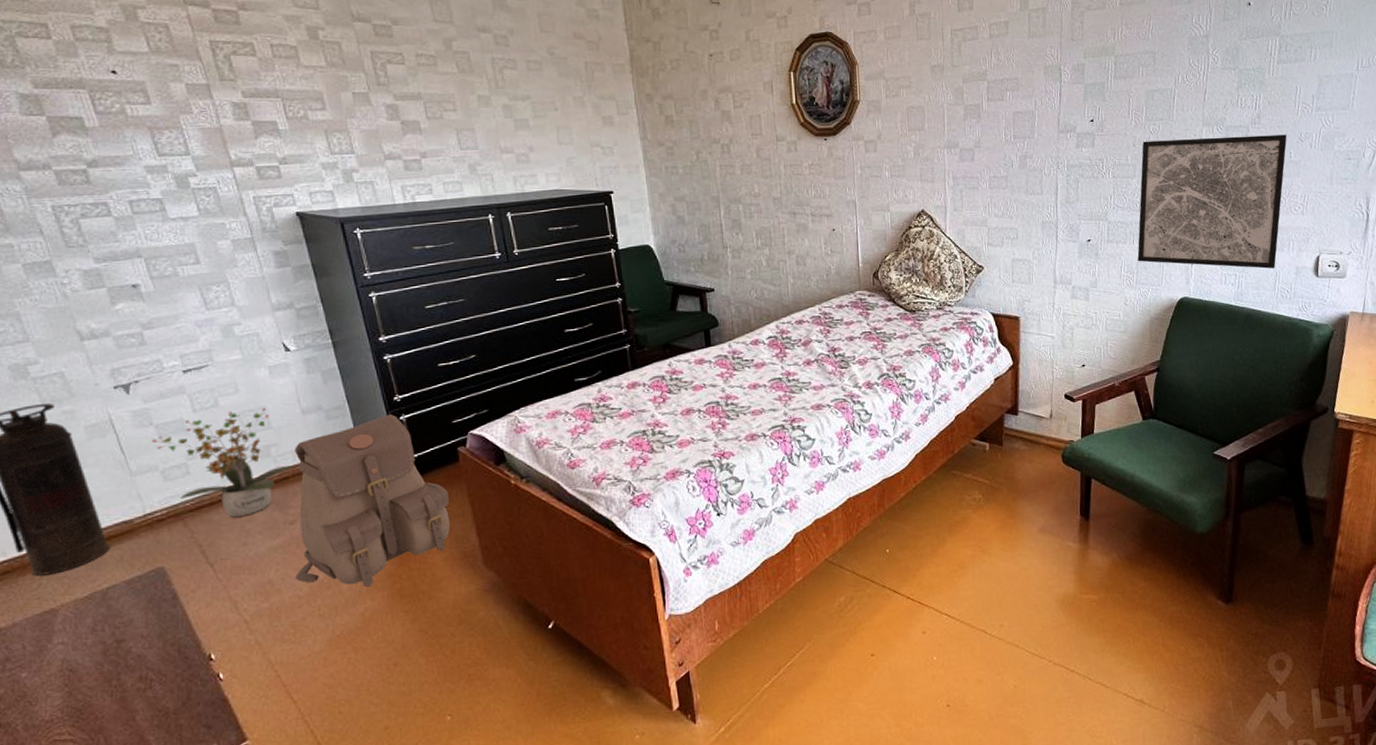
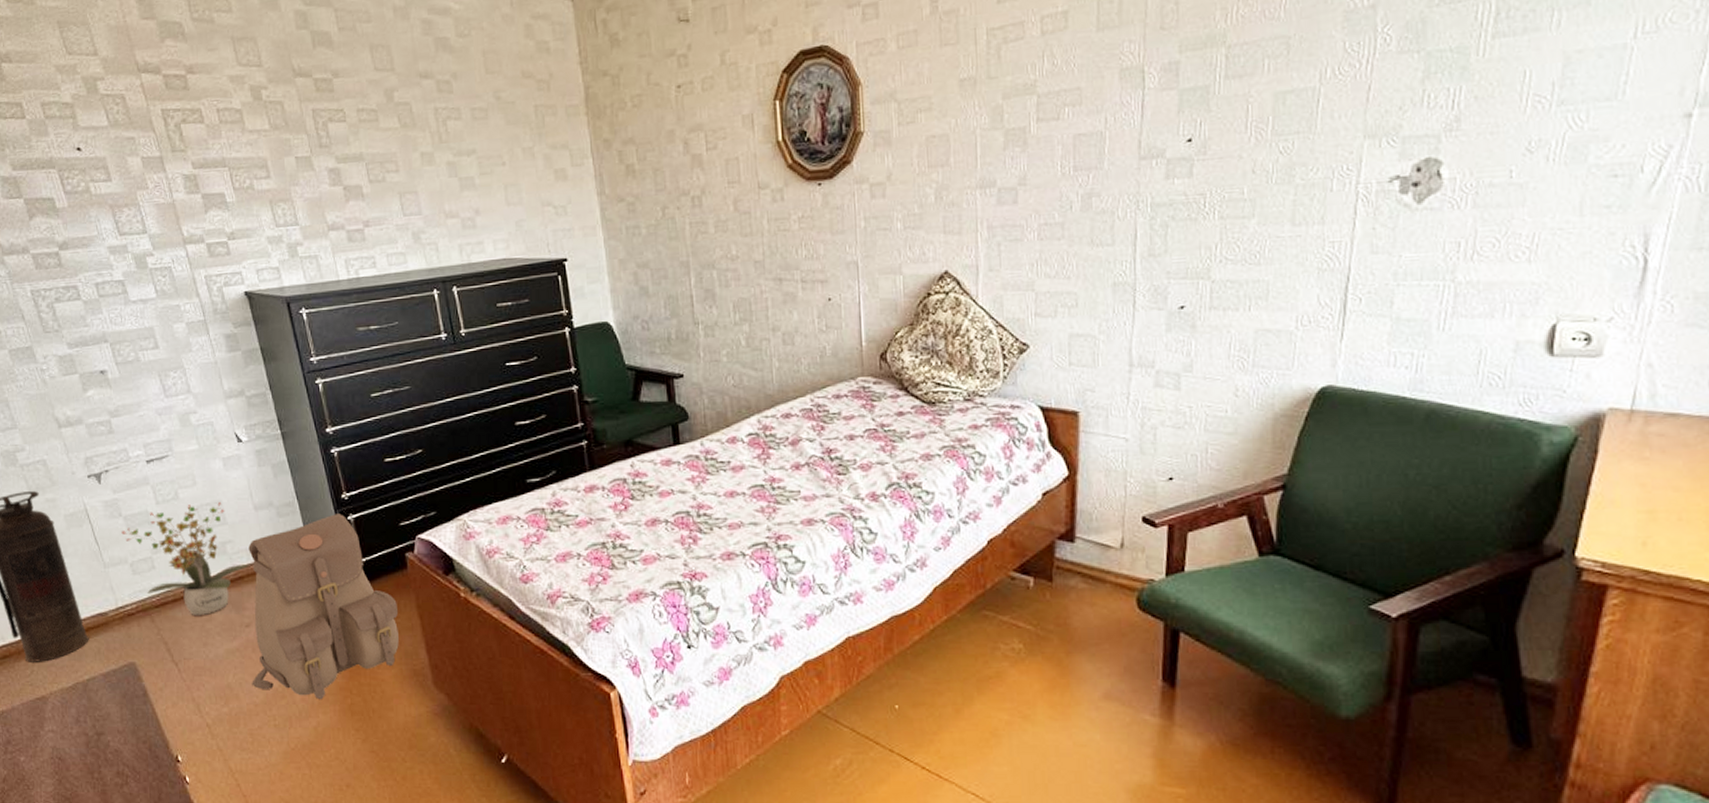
wall art: present [1137,135,1287,269] -> none [1255,144,1506,344]

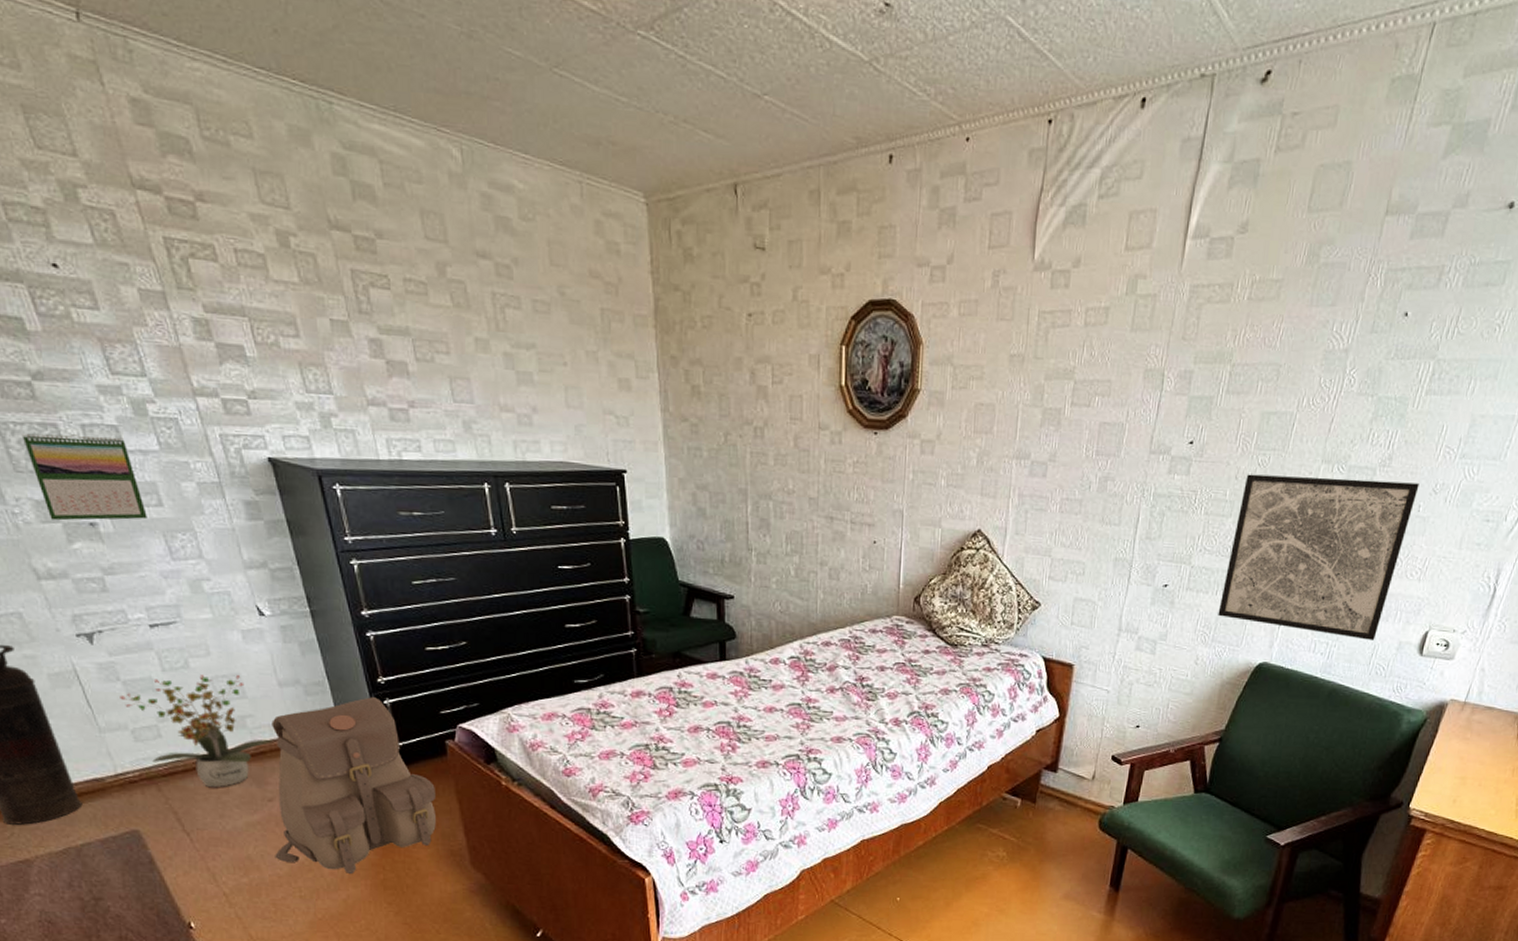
calendar: none [51,290,146,372] -> present [23,433,147,521]
wall art: none [1255,144,1506,344] -> present [1218,474,1419,640]

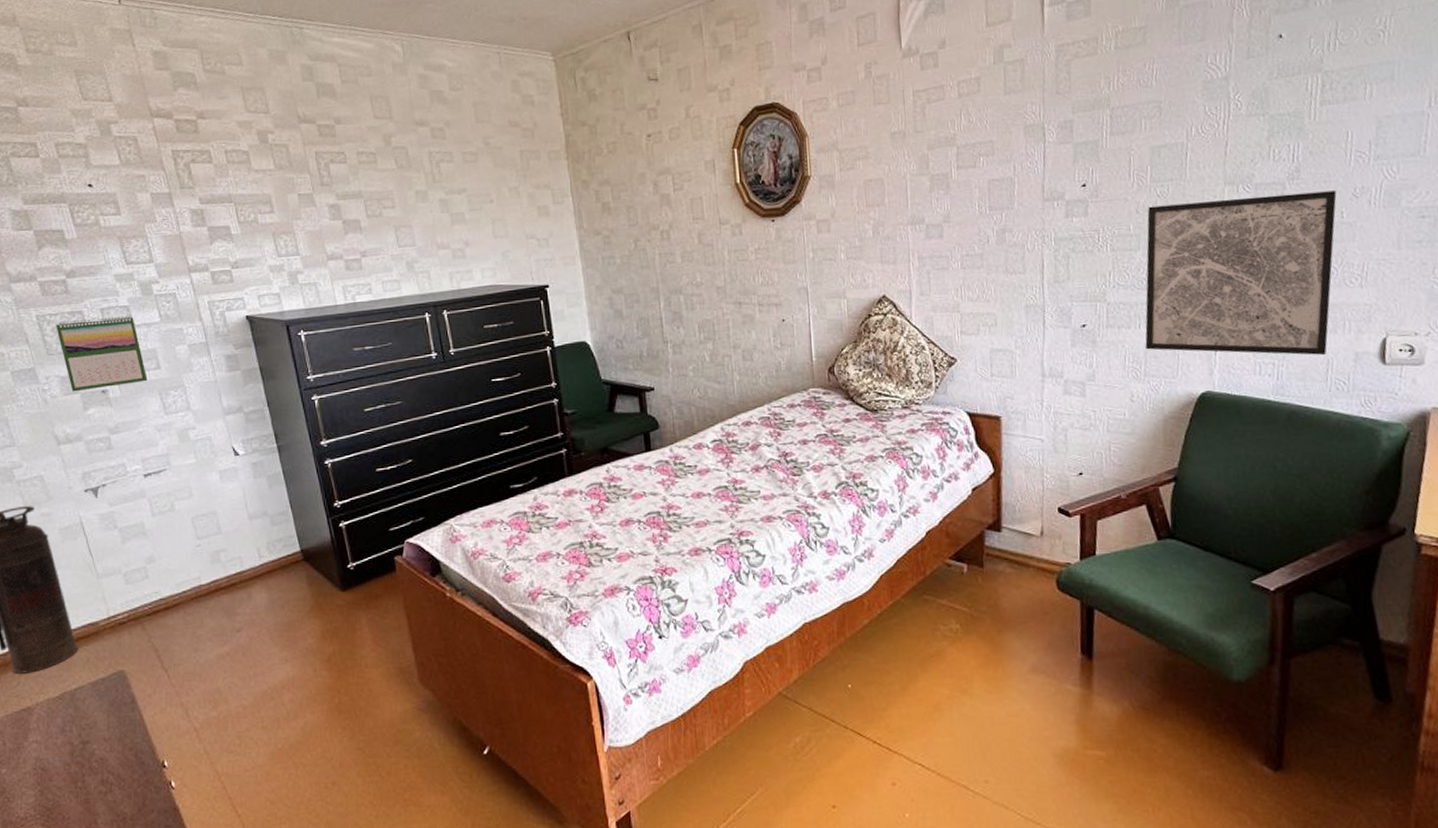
potted plant: present [120,675,272,788] -> none [116,513,242,623]
backpack: present [271,697,436,875] -> none [241,521,386,701]

